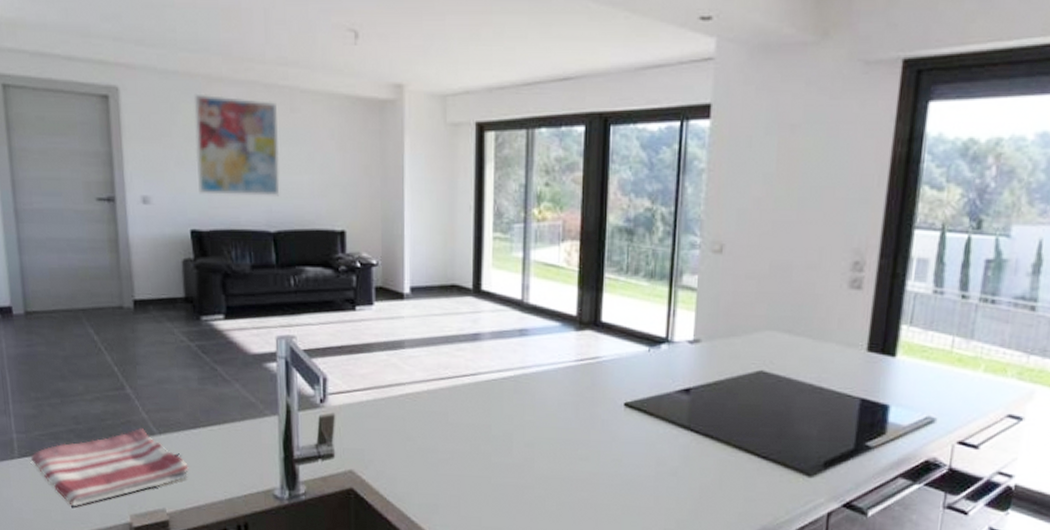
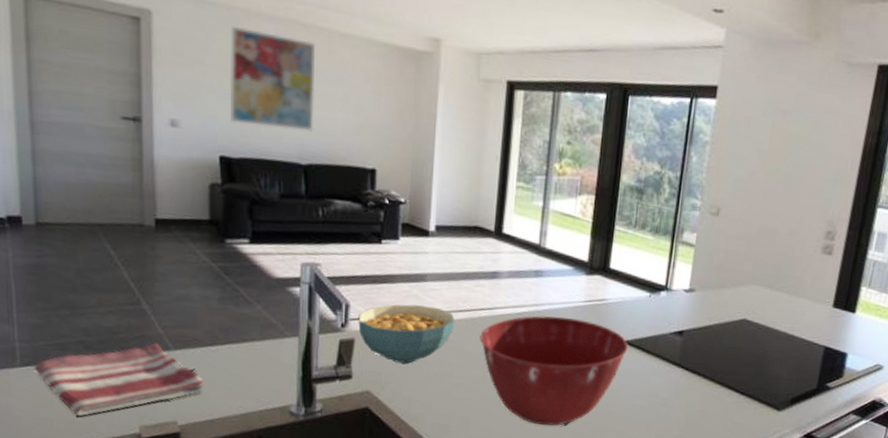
cereal bowl: none [337,374,437,439] -> present [358,304,455,364]
mixing bowl: none [464,379,628,503] -> present [480,315,629,426]

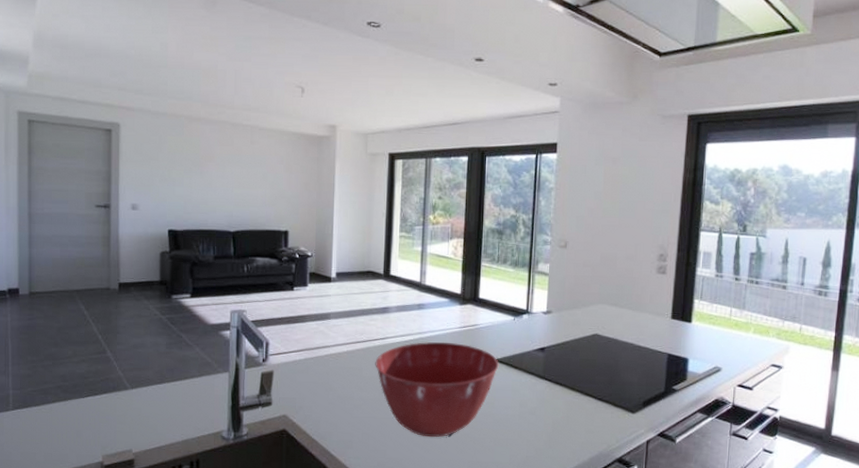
dish towel: present [33,343,204,416] -> none [22,384,153,449]
wall art: present [229,25,316,131] -> none [176,129,242,205]
cereal bowl: present [358,304,455,364] -> none [276,339,354,390]

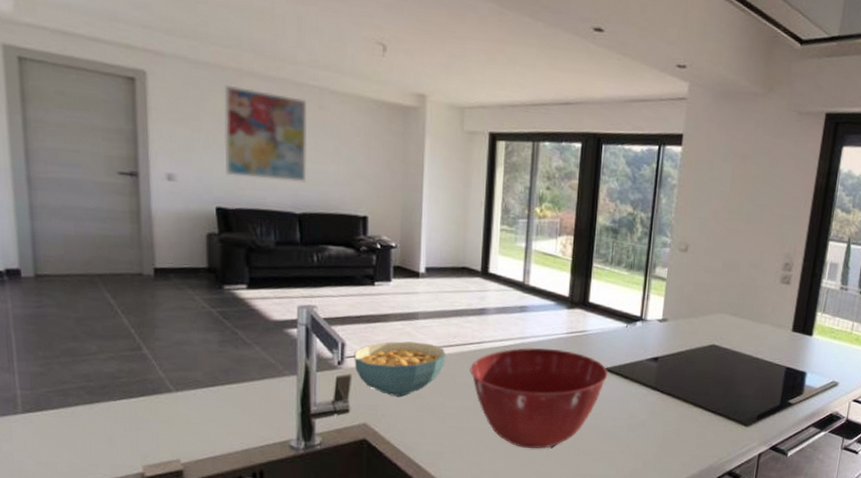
wall art: none [176,129,242,205] -> present [223,84,308,182]
cereal bowl: none [276,339,354,390] -> present [354,341,446,397]

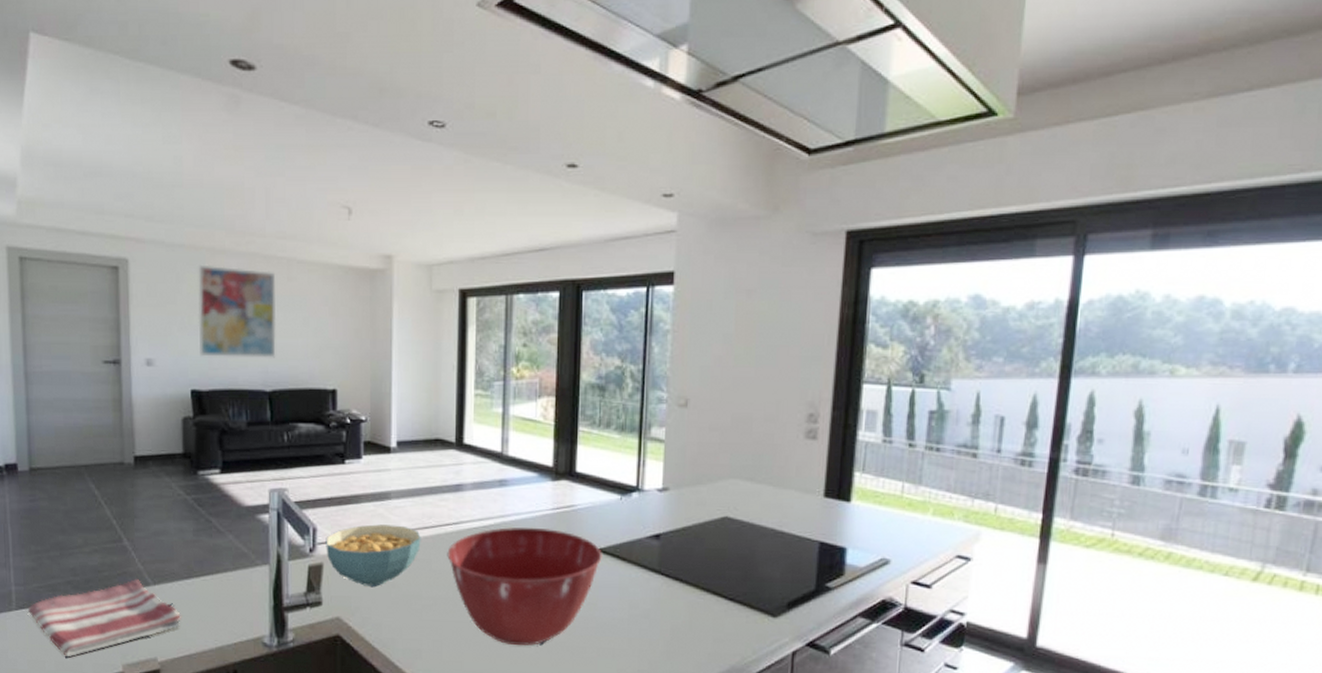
dish towel: none [35,386,205,458] -> present [27,579,181,657]

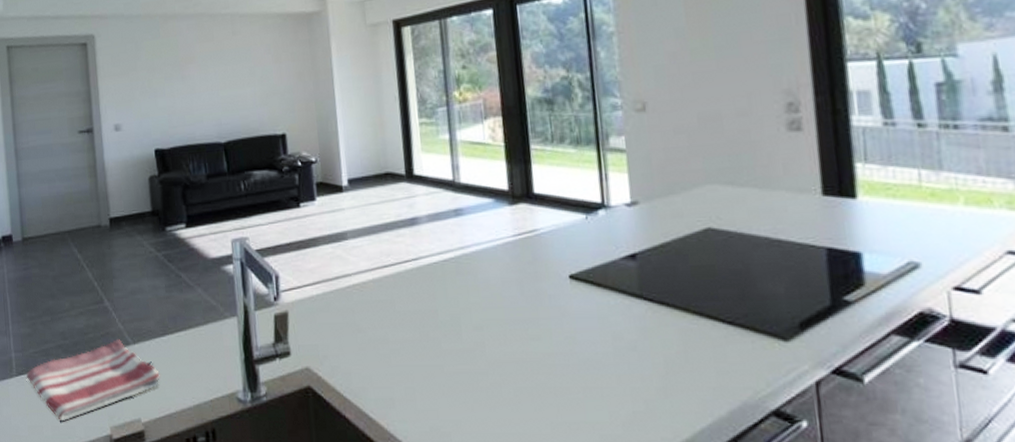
wall art: present [198,264,277,358] -> none [153,28,228,117]
cereal bowl: present [326,524,421,586] -> none [288,266,382,333]
mixing bowl: present [447,527,602,646] -> none [409,257,575,390]

